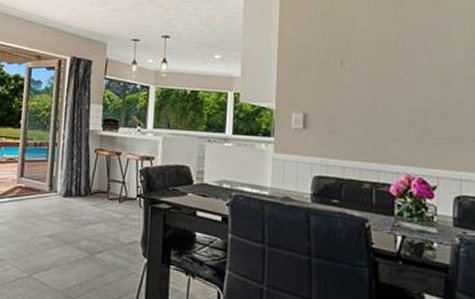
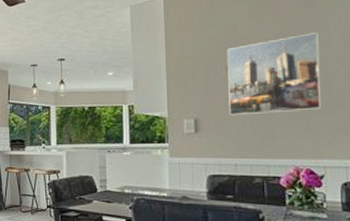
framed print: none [341,33,440,115] -> present [227,32,321,116]

